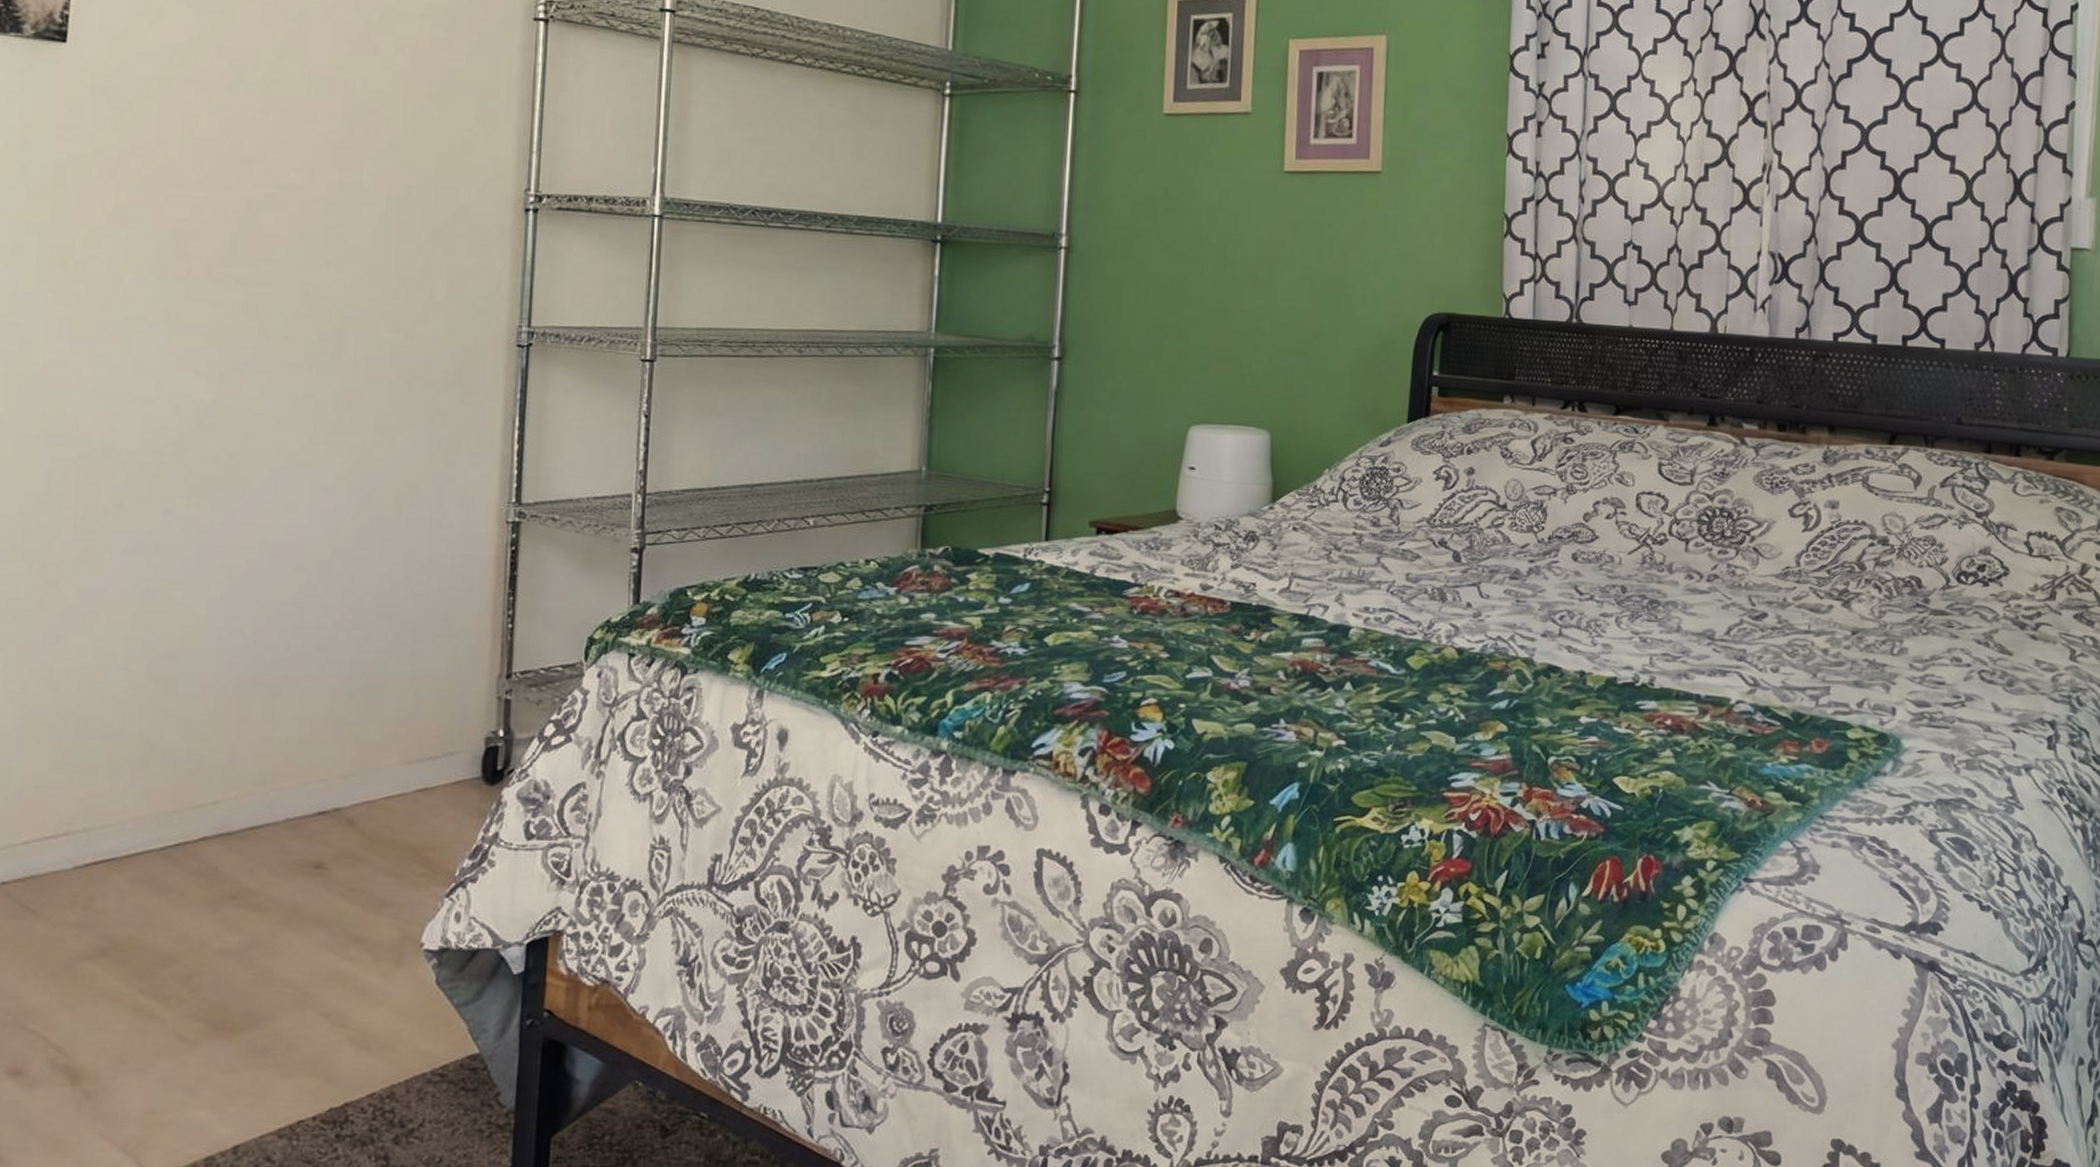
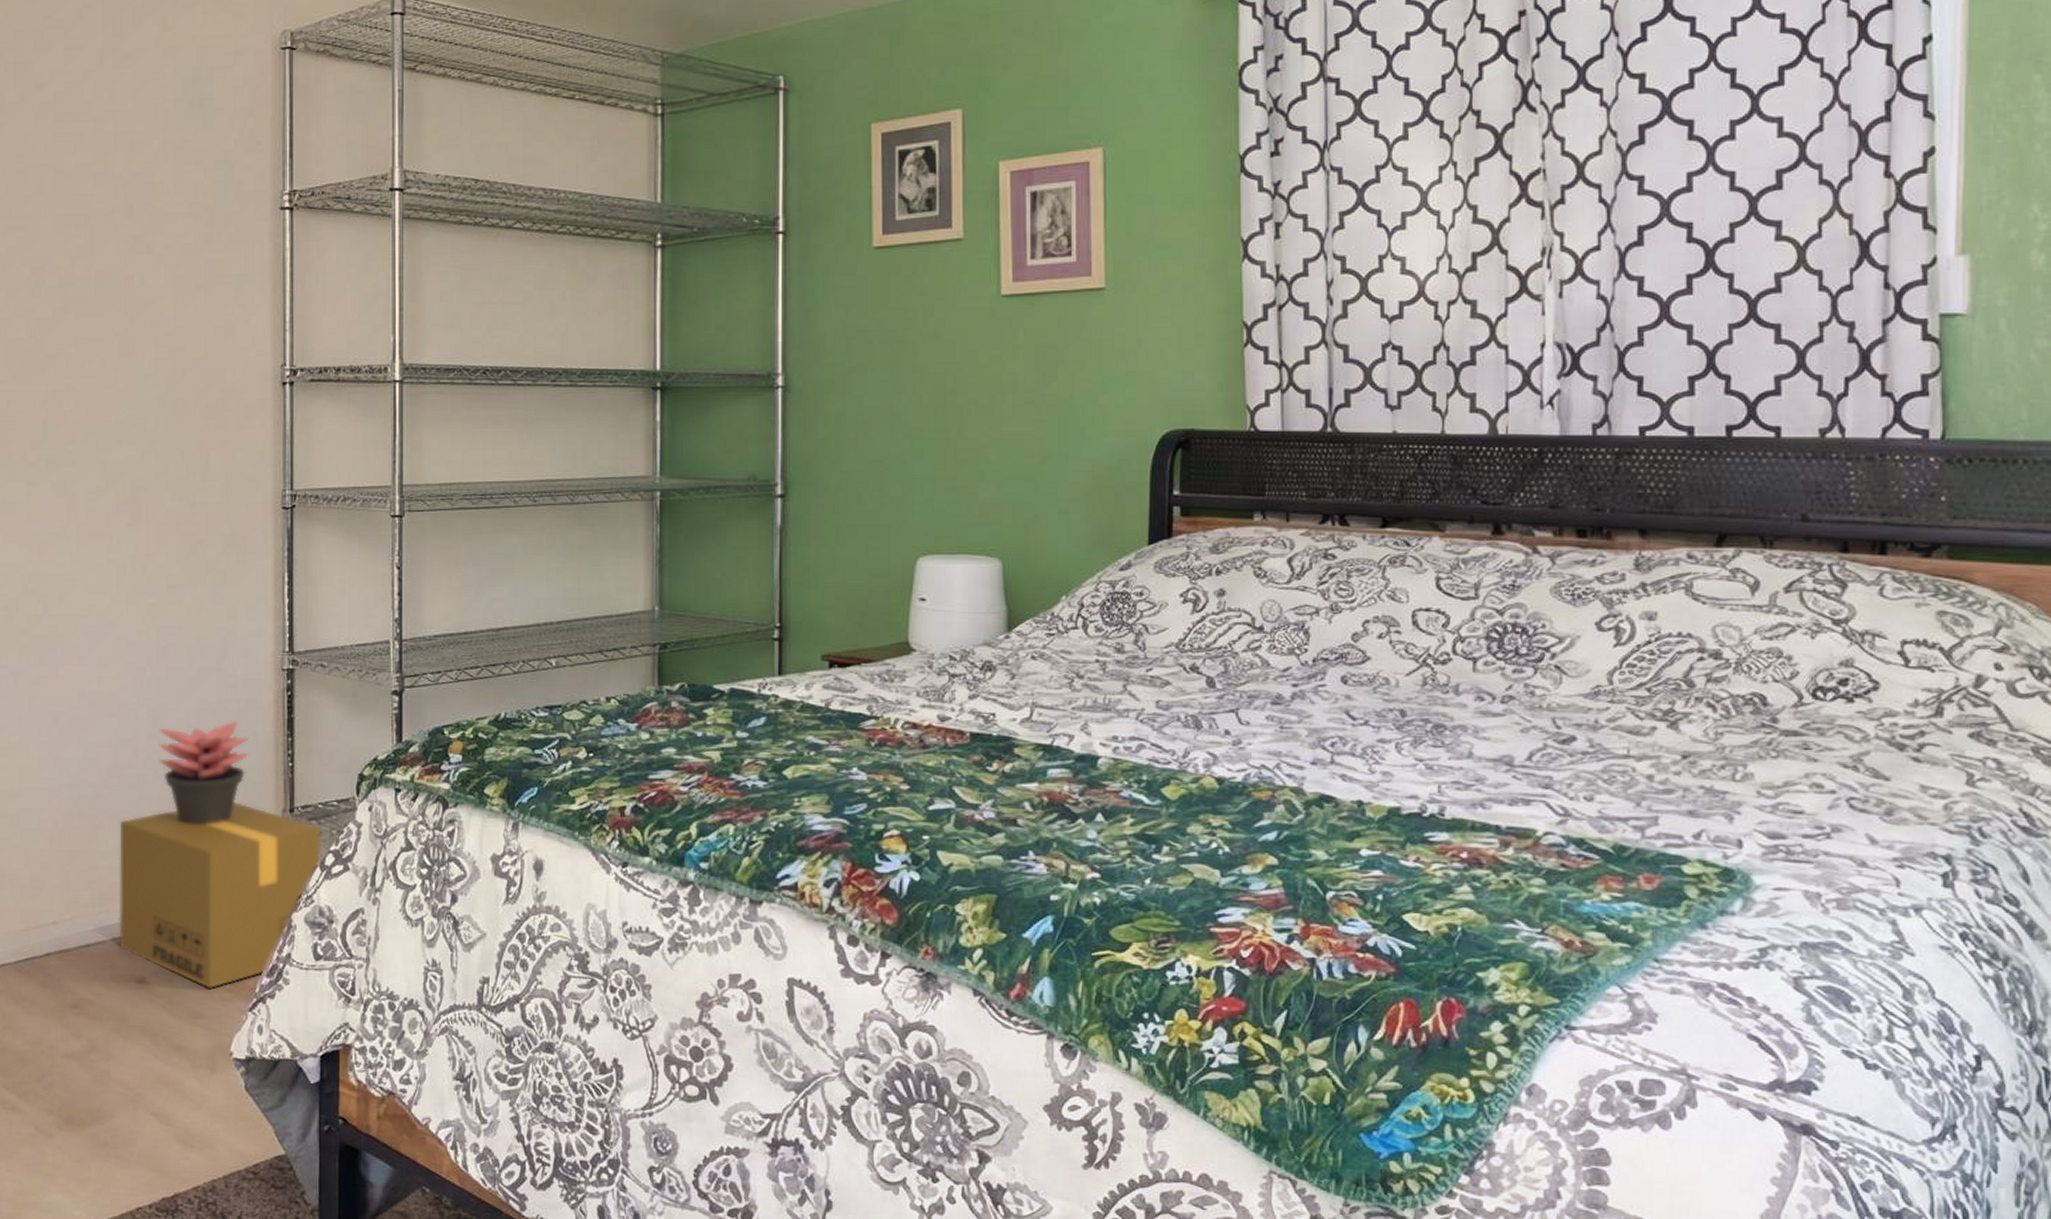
cardboard box: none [294,667,542,874] -> present [119,802,322,989]
succulent plant: none [354,577,463,692] -> present [158,721,249,825]

